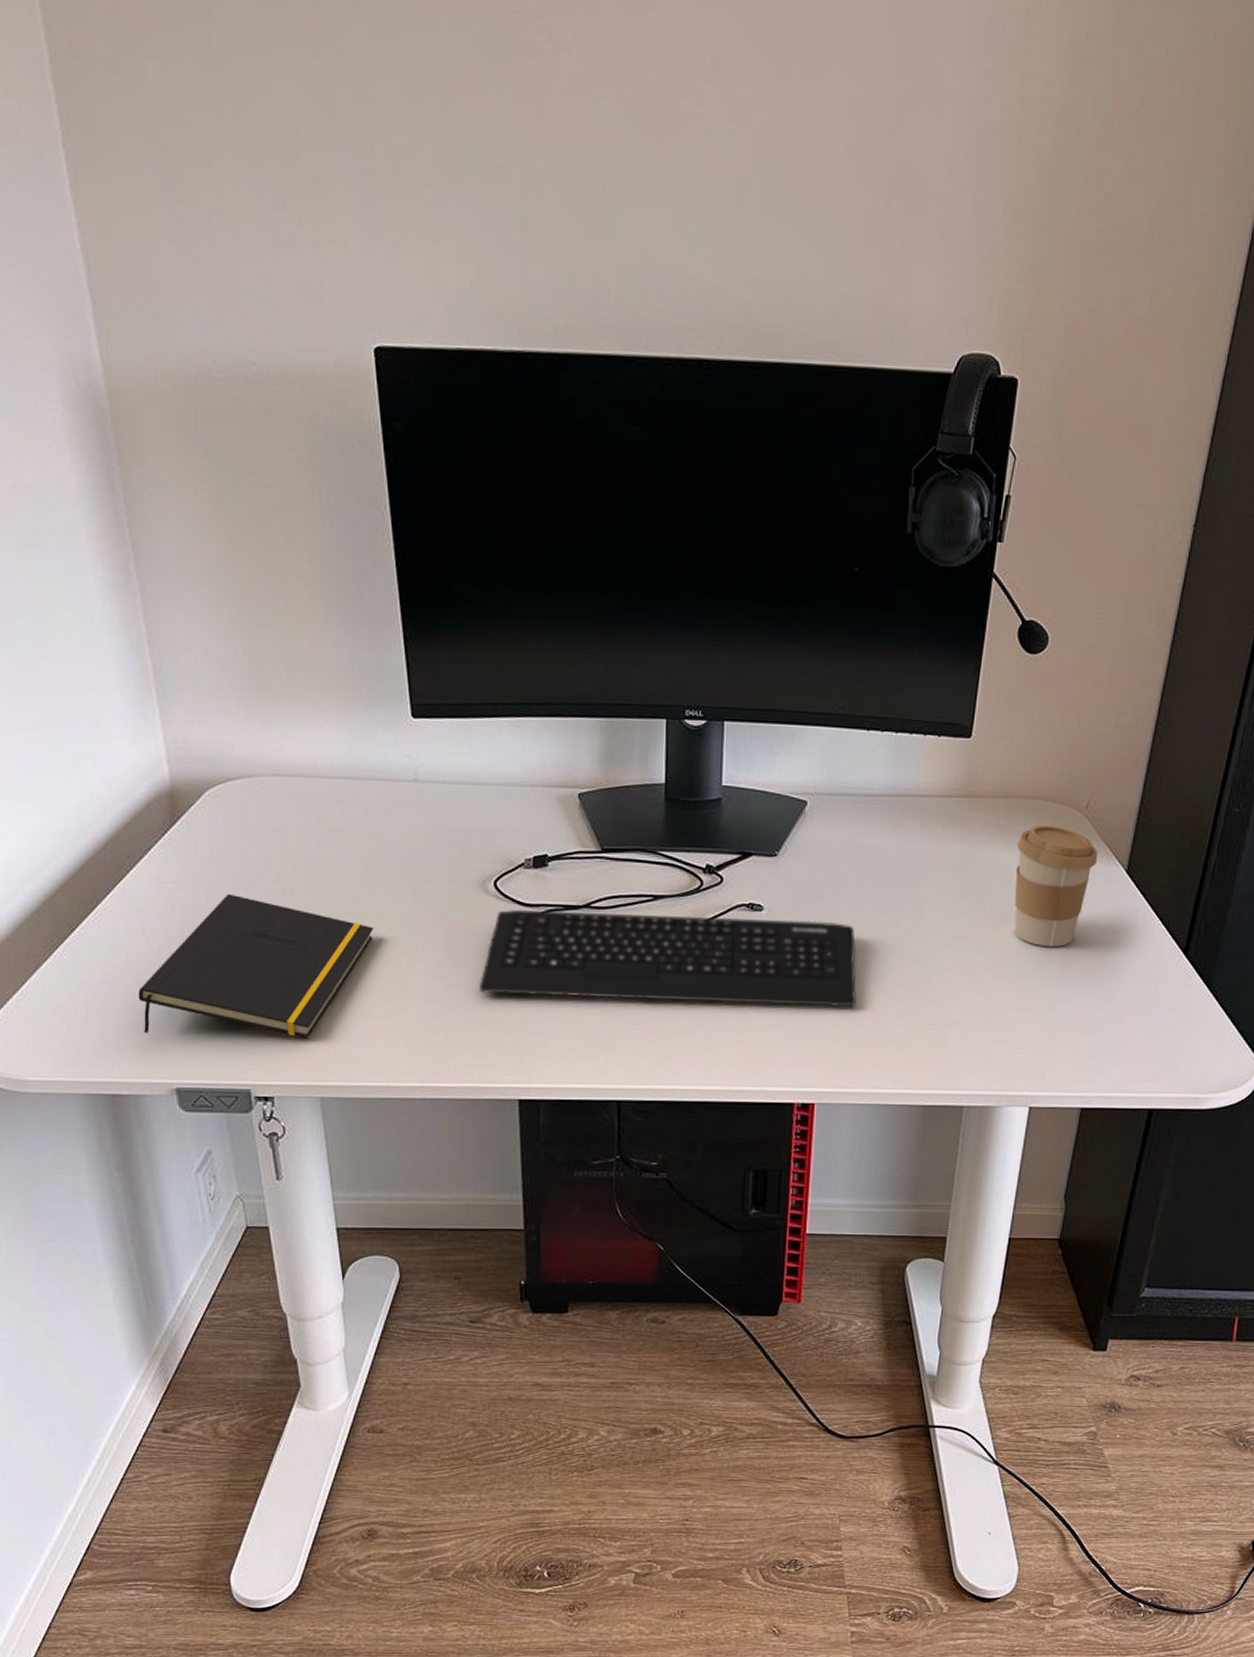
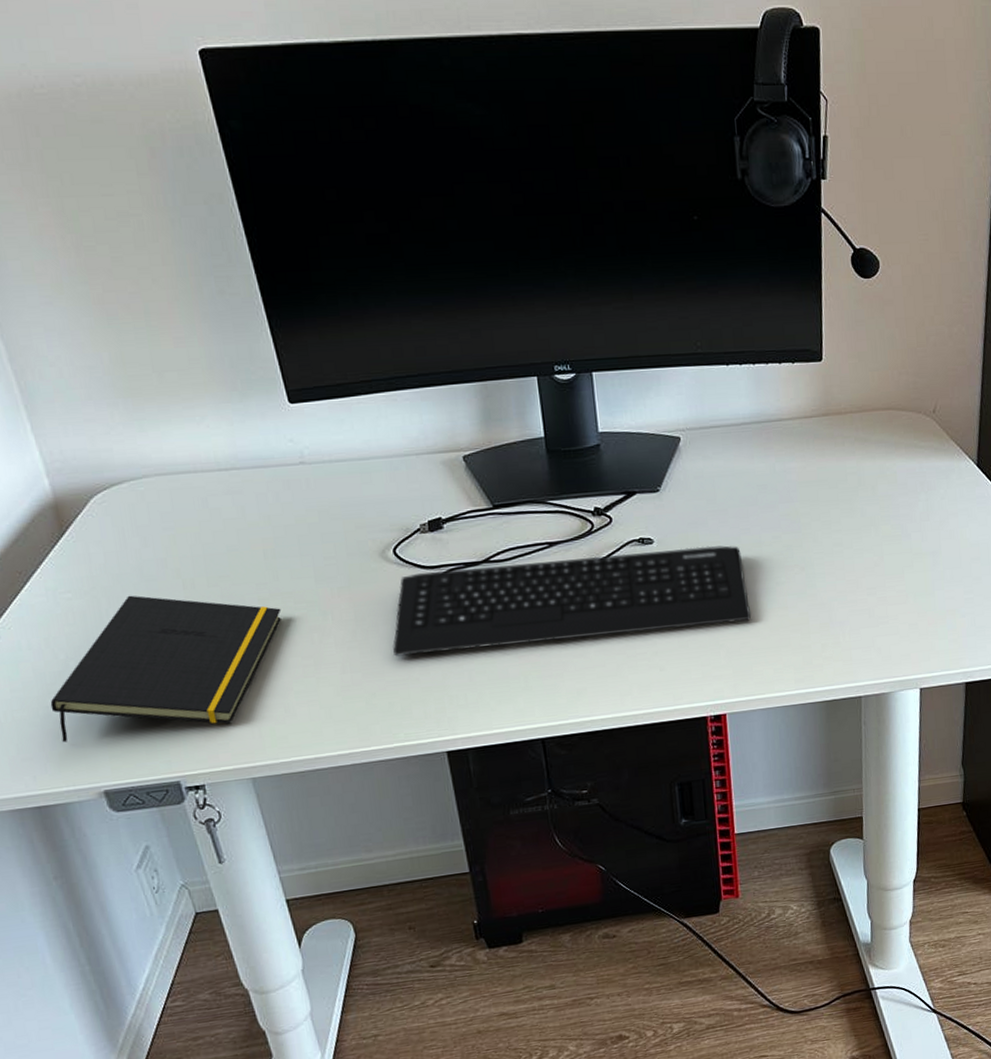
coffee cup: present [1014,824,1097,947] -> none [876,432,950,542]

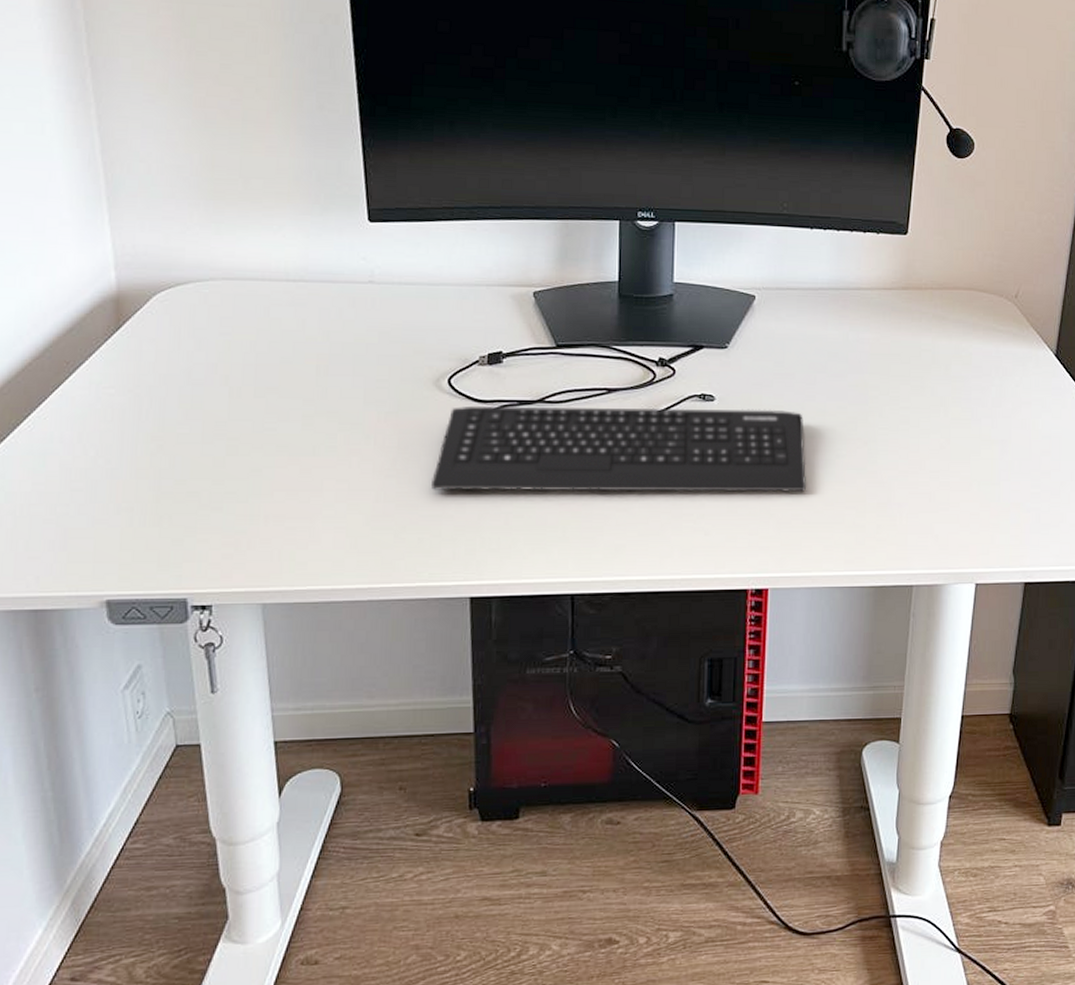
notepad: present [50,595,282,743] -> none [70,397,324,544]

